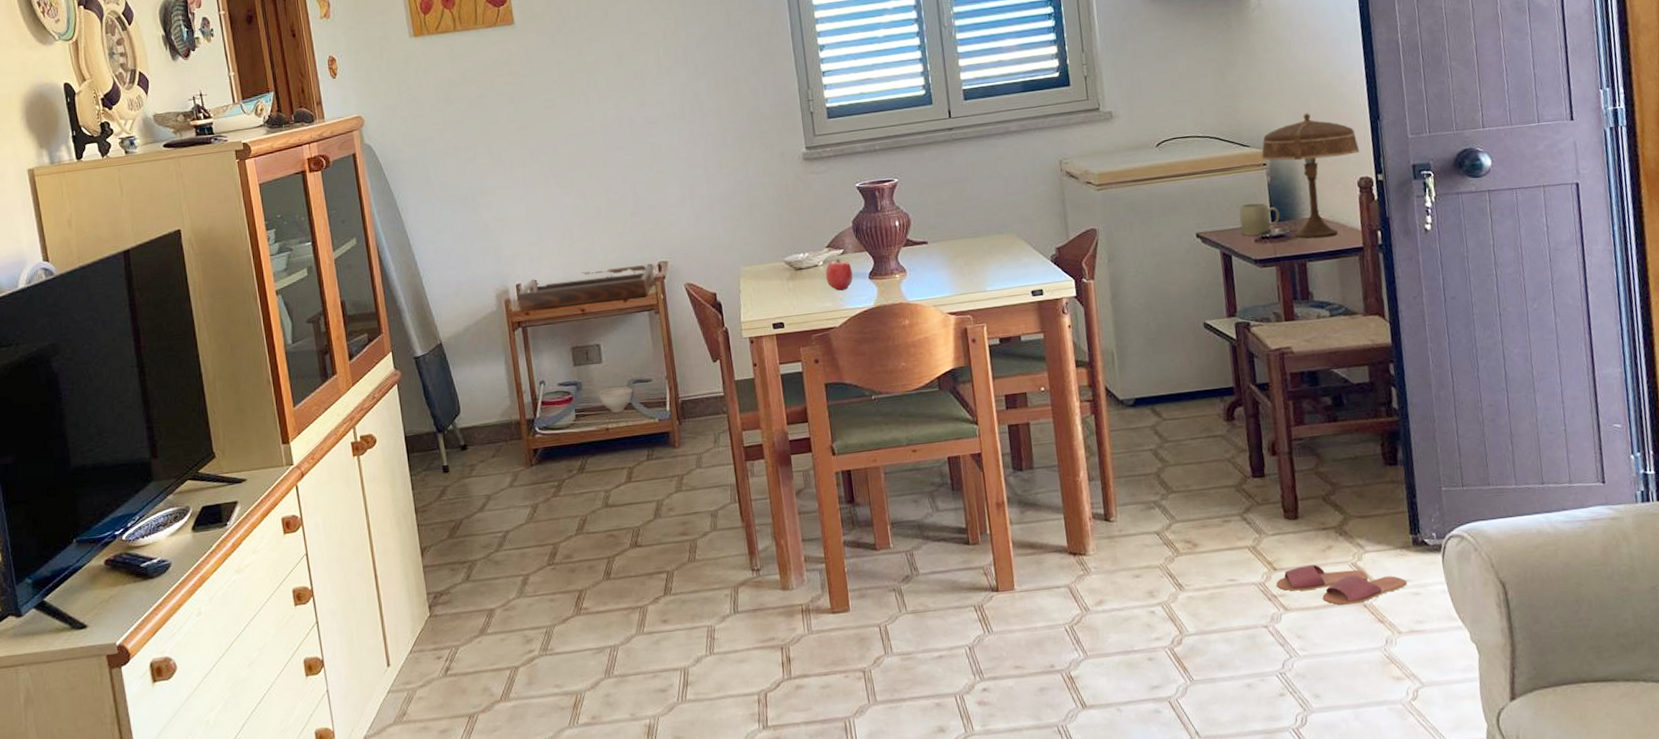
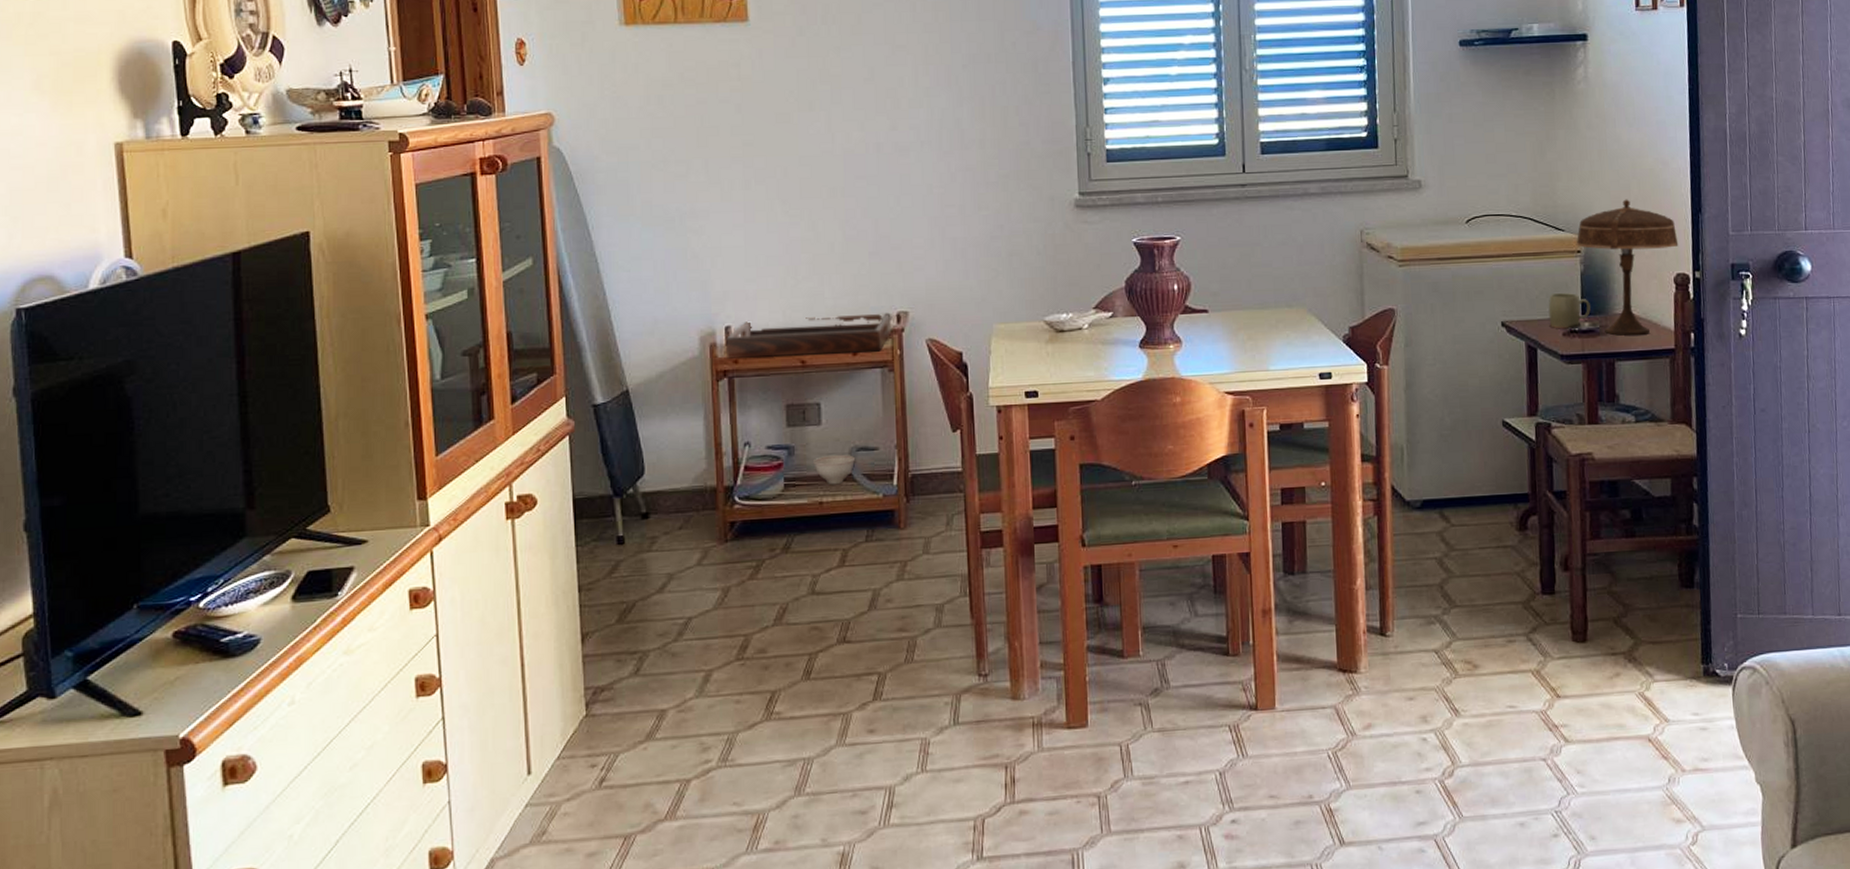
fruit: present [825,258,853,291] -> none [1090,322,1121,359]
slippers: present [1276,565,1408,605] -> none [1559,693,1695,738]

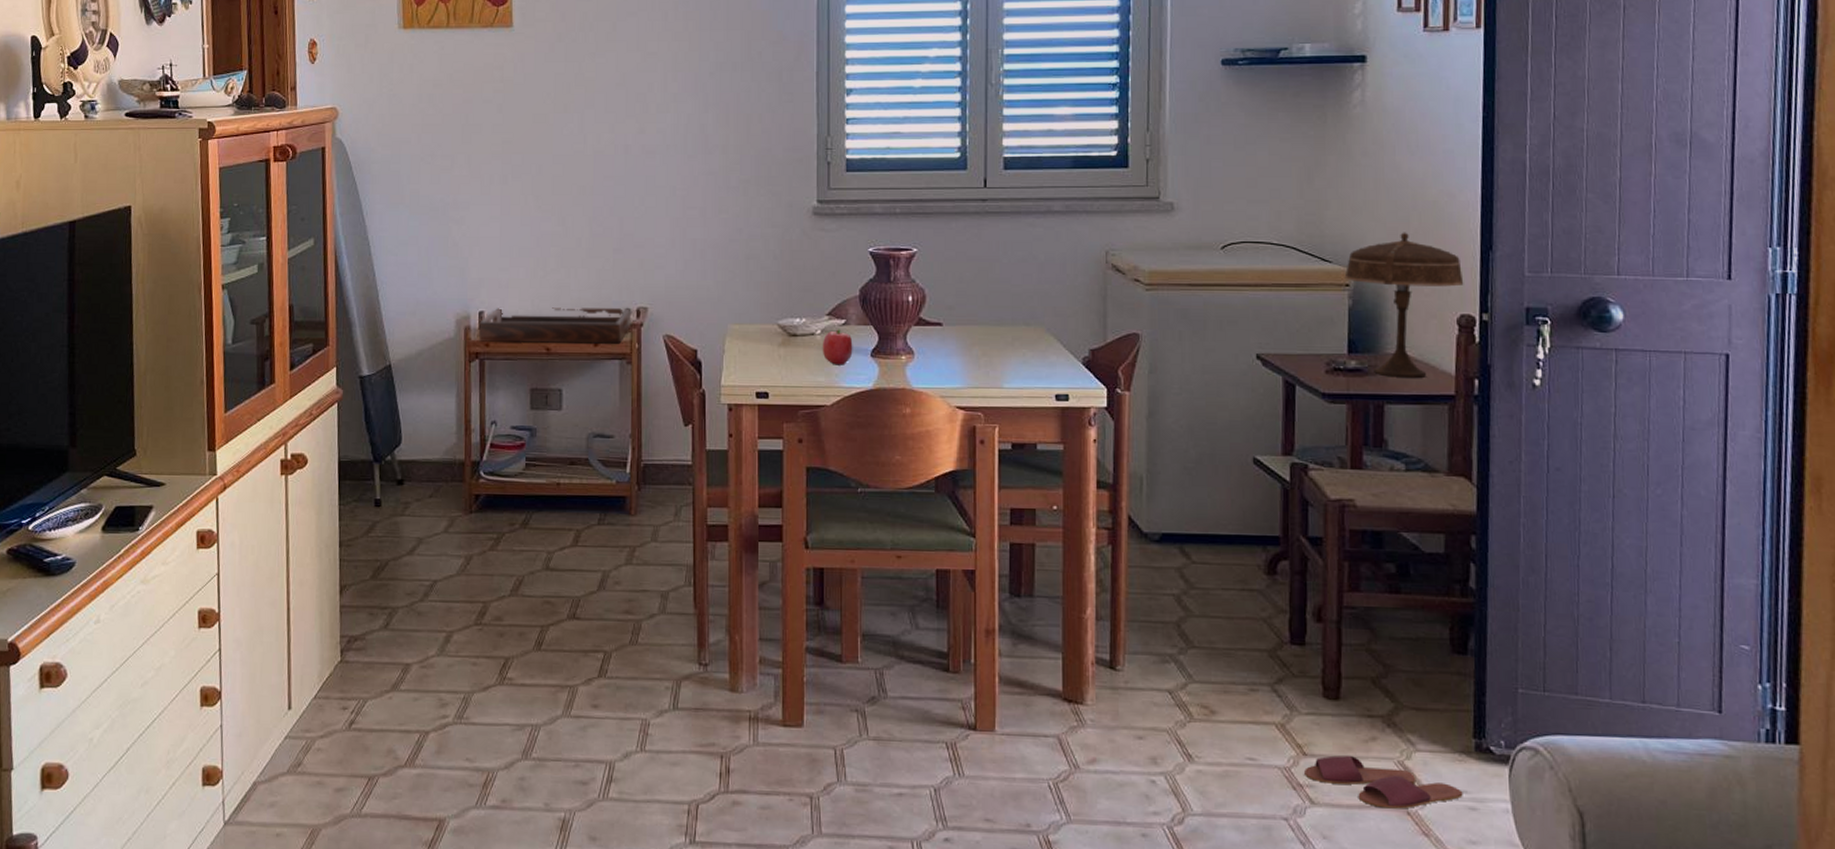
bowl: present [813,454,856,485] -> none [553,439,593,468]
fruit: none [1090,322,1121,359] -> present [822,329,853,365]
mug: present [1548,293,1591,329] -> none [1310,328,1358,366]
slippers: none [1559,693,1695,738] -> present [1304,755,1463,809]

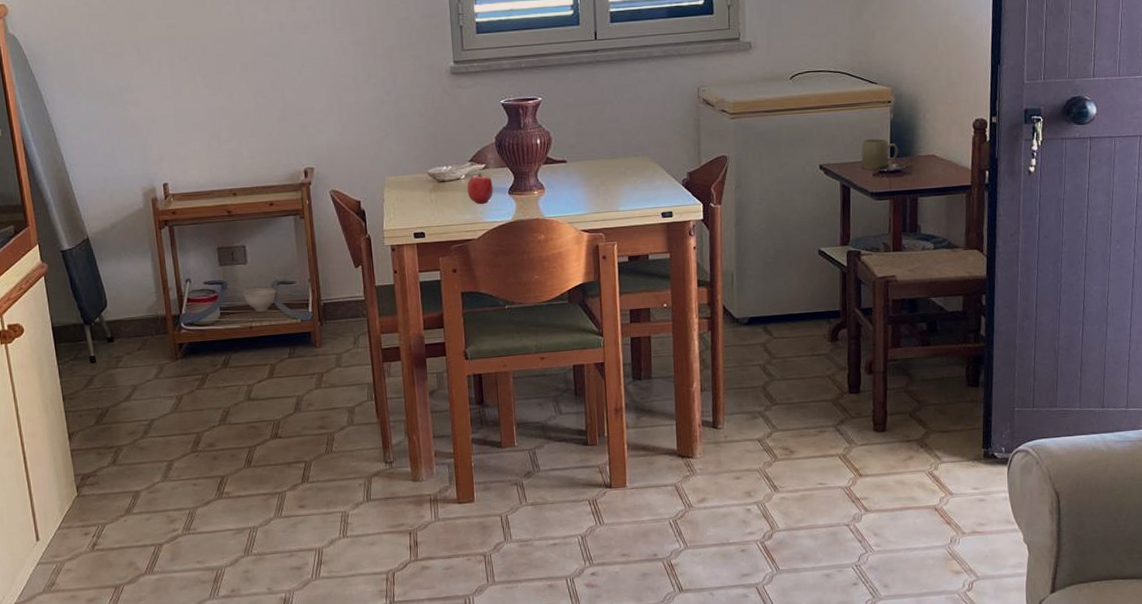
serving tray: present [478,307,630,344] -> none [165,169,300,211]
bowl: none [553,439,593,468] -> present [243,287,277,313]
slippers: present [1304,755,1463,809] -> none [860,472,975,508]
mug: none [1310,328,1358,366] -> present [861,138,898,171]
table lamp: present [1344,232,1464,378] -> none [887,54,978,175]

